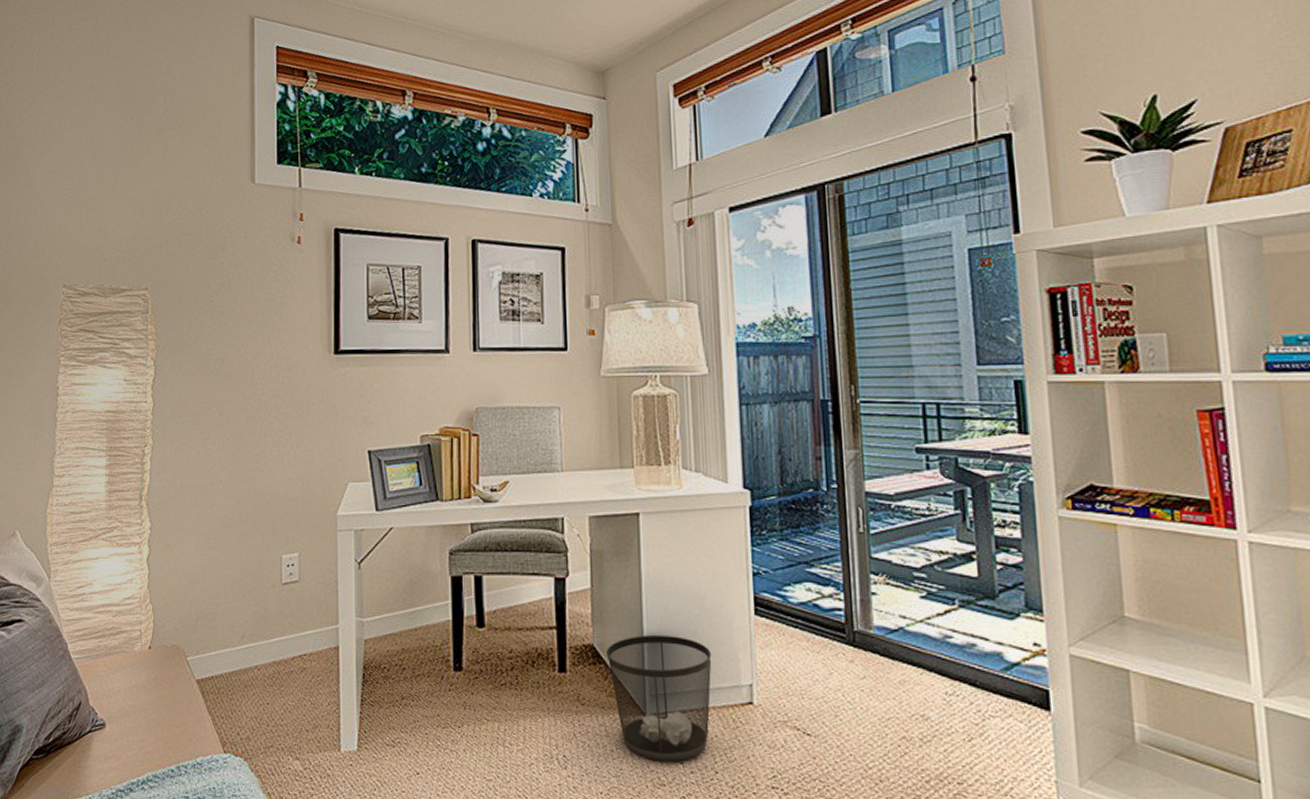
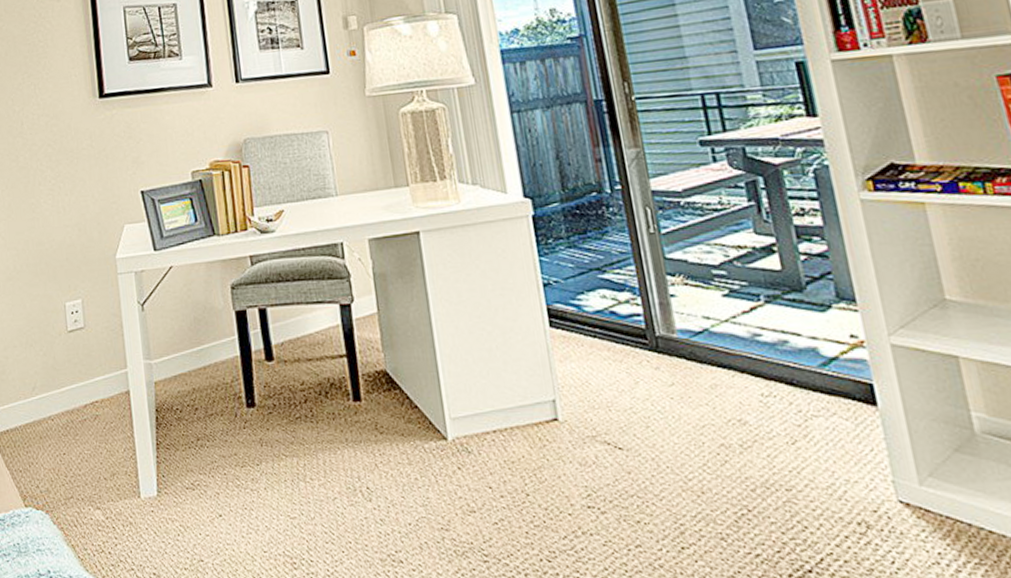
waste bin: present [606,634,712,761] -> none [400,355,515,486]

